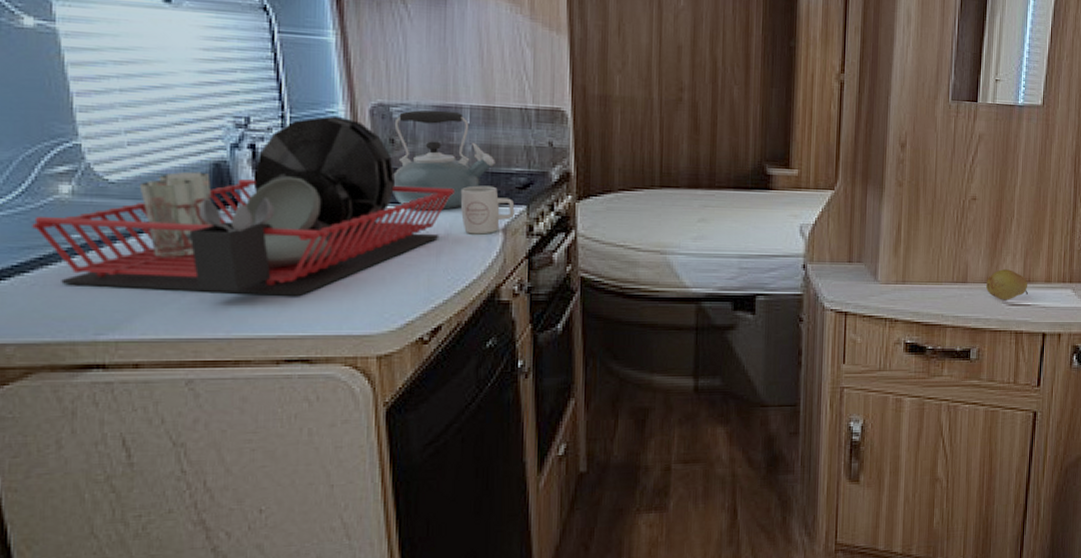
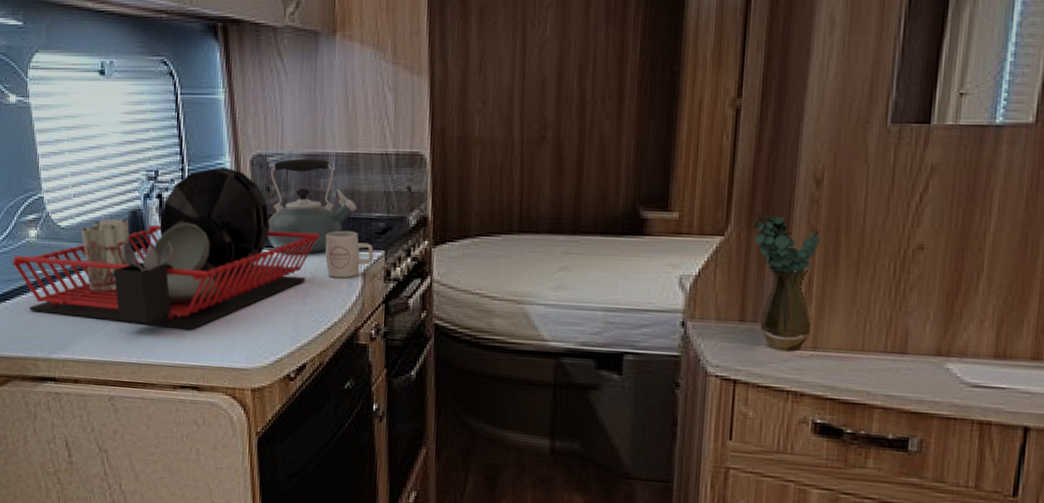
vase: none [857,168,905,286] -> present [754,210,821,352]
fruit: present [985,269,1028,300] -> none [934,339,1003,380]

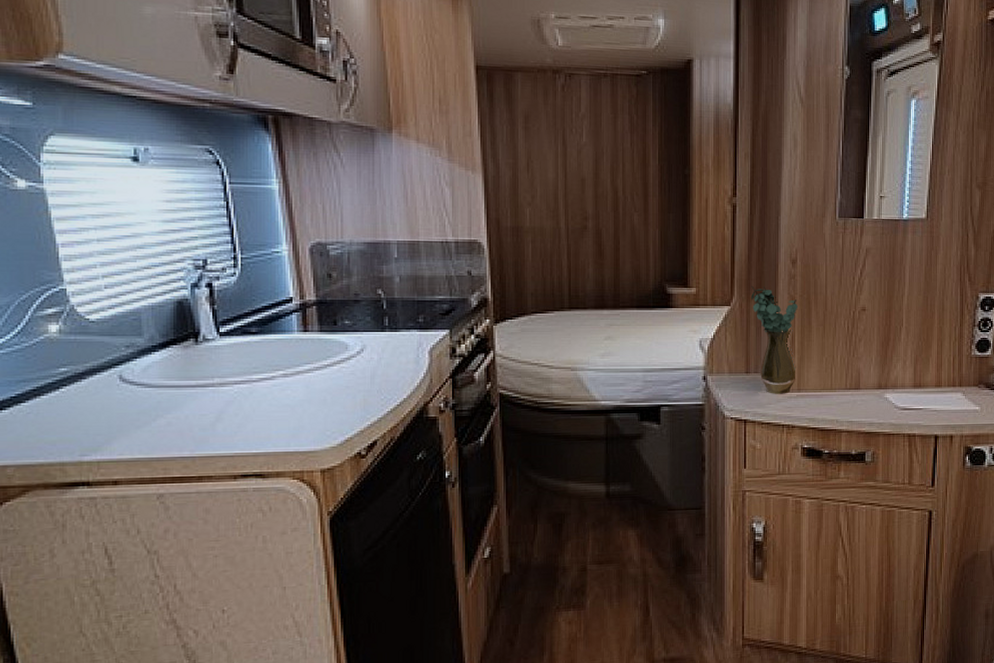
dish rack: present [12,167,320,331] -> none [27,255,385,418]
kettle: present [267,158,357,254] -> none [331,246,421,337]
mug: present [325,230,374,279] -> none [390,313,439,357]

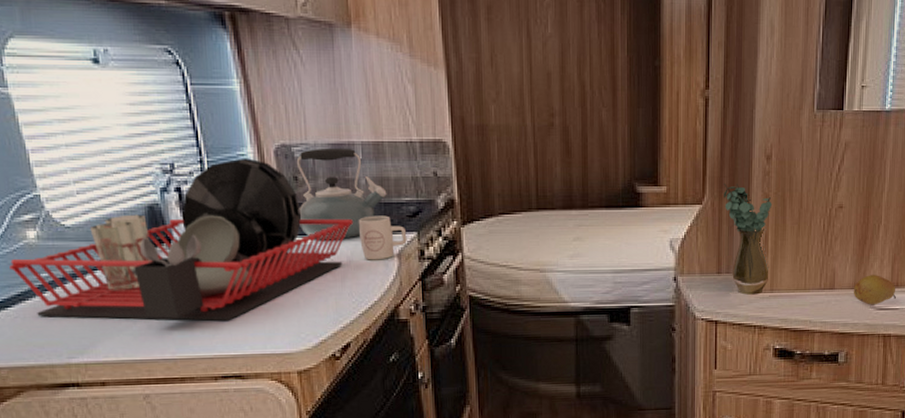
dish rack: none [27,255,385,418] -> present [9,158,353,322]
kettle: none [331,246,421,337] -> present [296,148,387,240]
mug: none [390,313,439,357] -> present [358,215,407,260]
fruit: none [877,375,919,405] -> present [853,275,896,305]

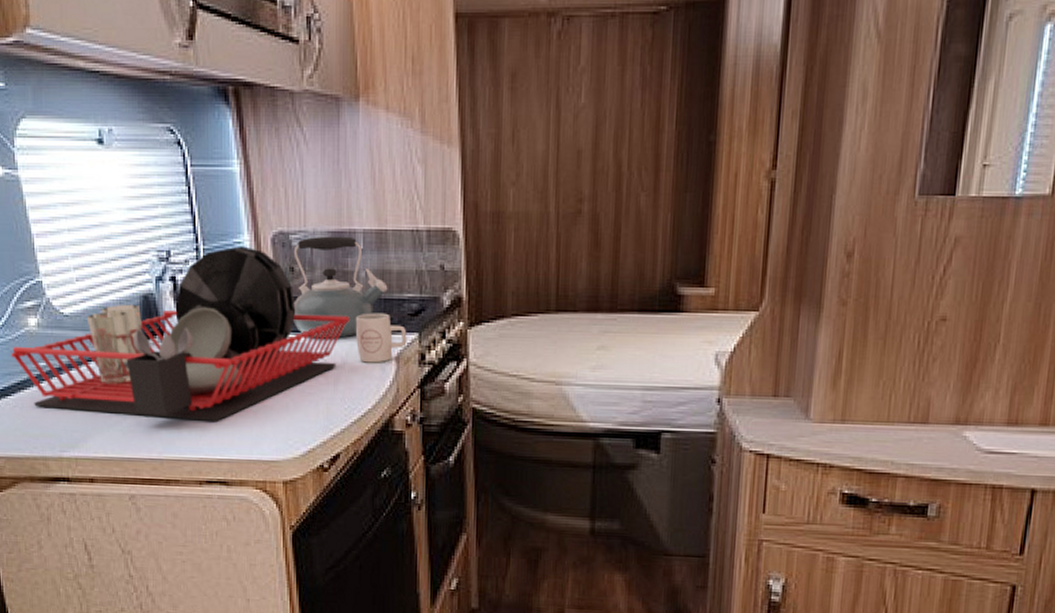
vase: present [724,183,772,295] -> none [787,285,851,425]
fruit: present [853,275,896,305] -> none [953,408,1015,447]

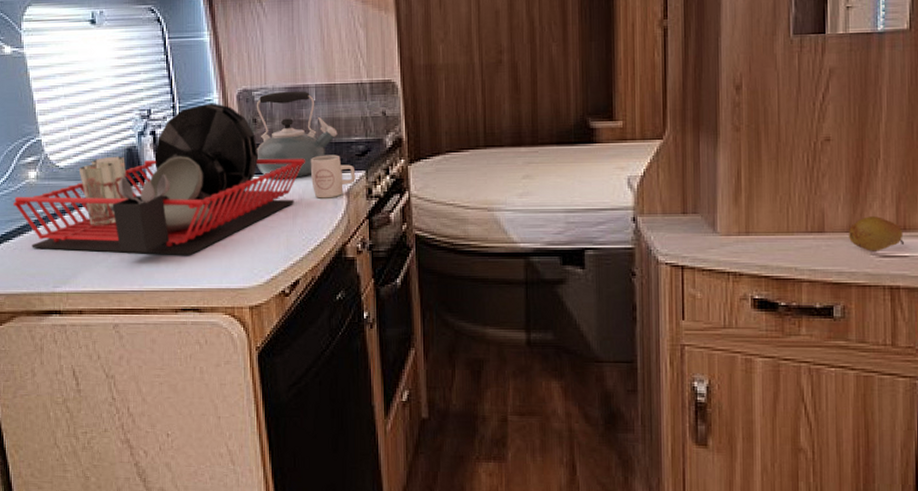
fruit: none [953,408,1015,447] -> present [848,216,904,251]

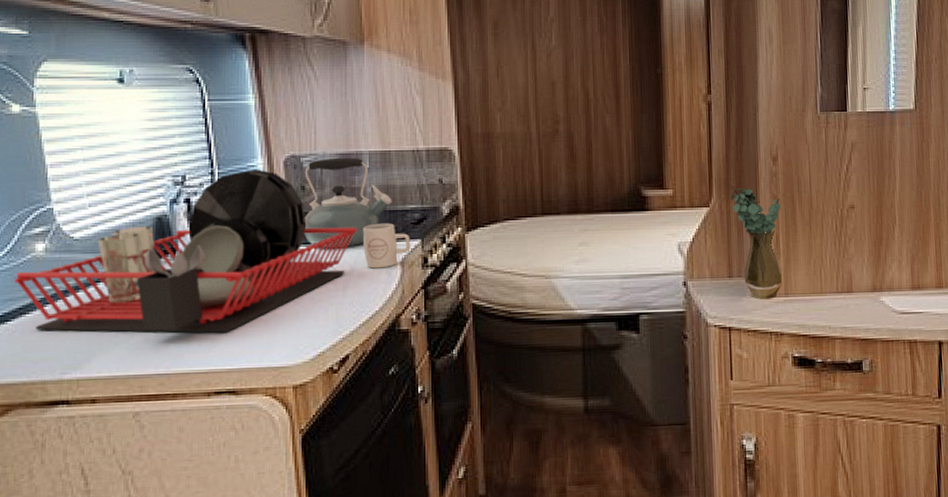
vase: none [687,116,744,238] -> present [730,185,783,300]
fruit: present [848,216,904,251] -> none [872,277,919,309]

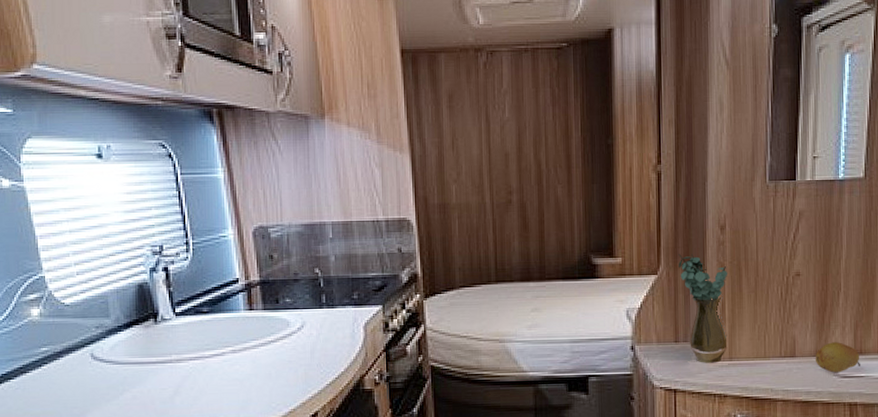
dish rack: present [14,169,357,334] -> none [14,239,322,392]
kettle: present [304,157,392,249] -> none [272,228,355,314]
mug: present [362,223,411,269] -> none [327,290,373,333]
fruit: none [872,277,919,309] -> present [815,342,860,373]

